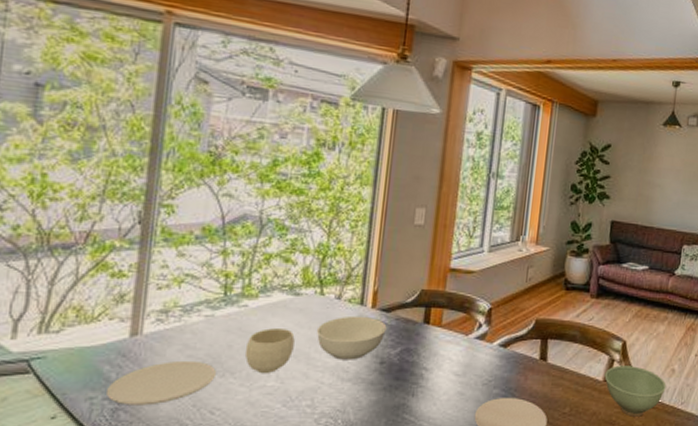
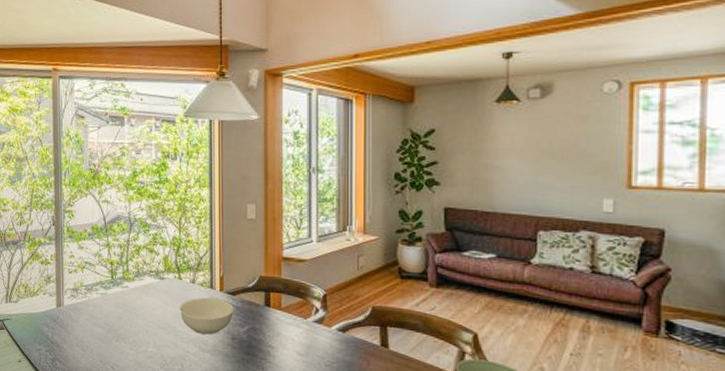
plate: present [106,360,216,406] -> none [48,326,112,359]
cup: present [244,328,295,374] -> none [130,305,164,341]

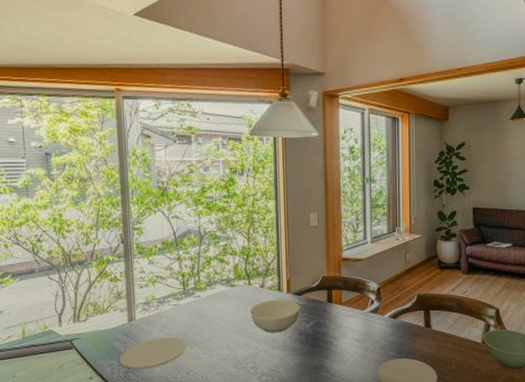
plate: none [48,326,112,359] -> present [120,337,186,369]

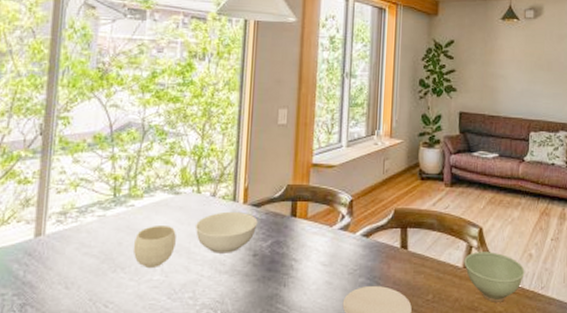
plate: present [120,337,186,369] -> none [16,257,108,301]
cup: none [203,312,236,345] -> present [133,226,176,269]

